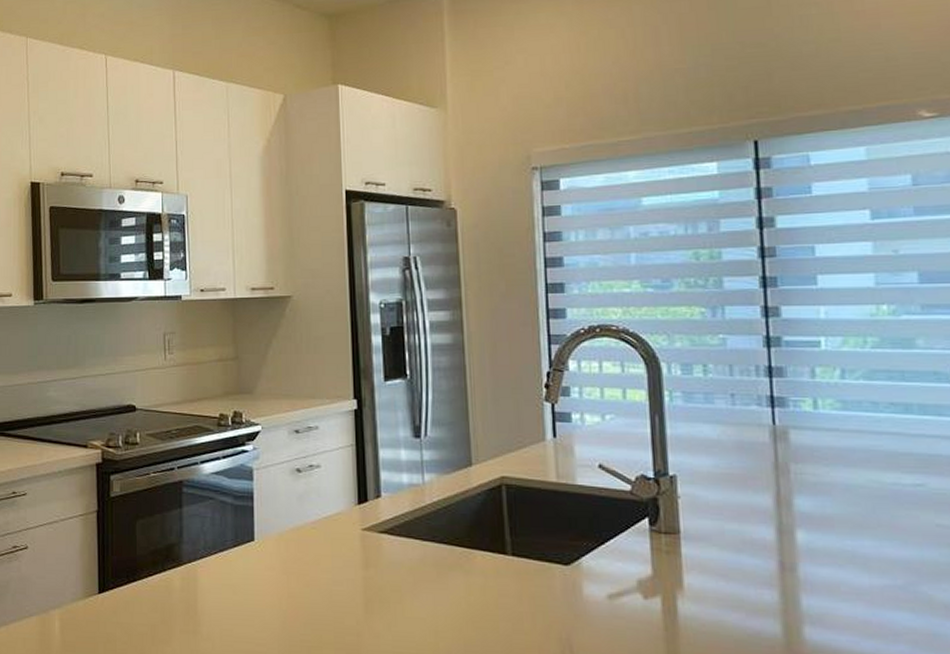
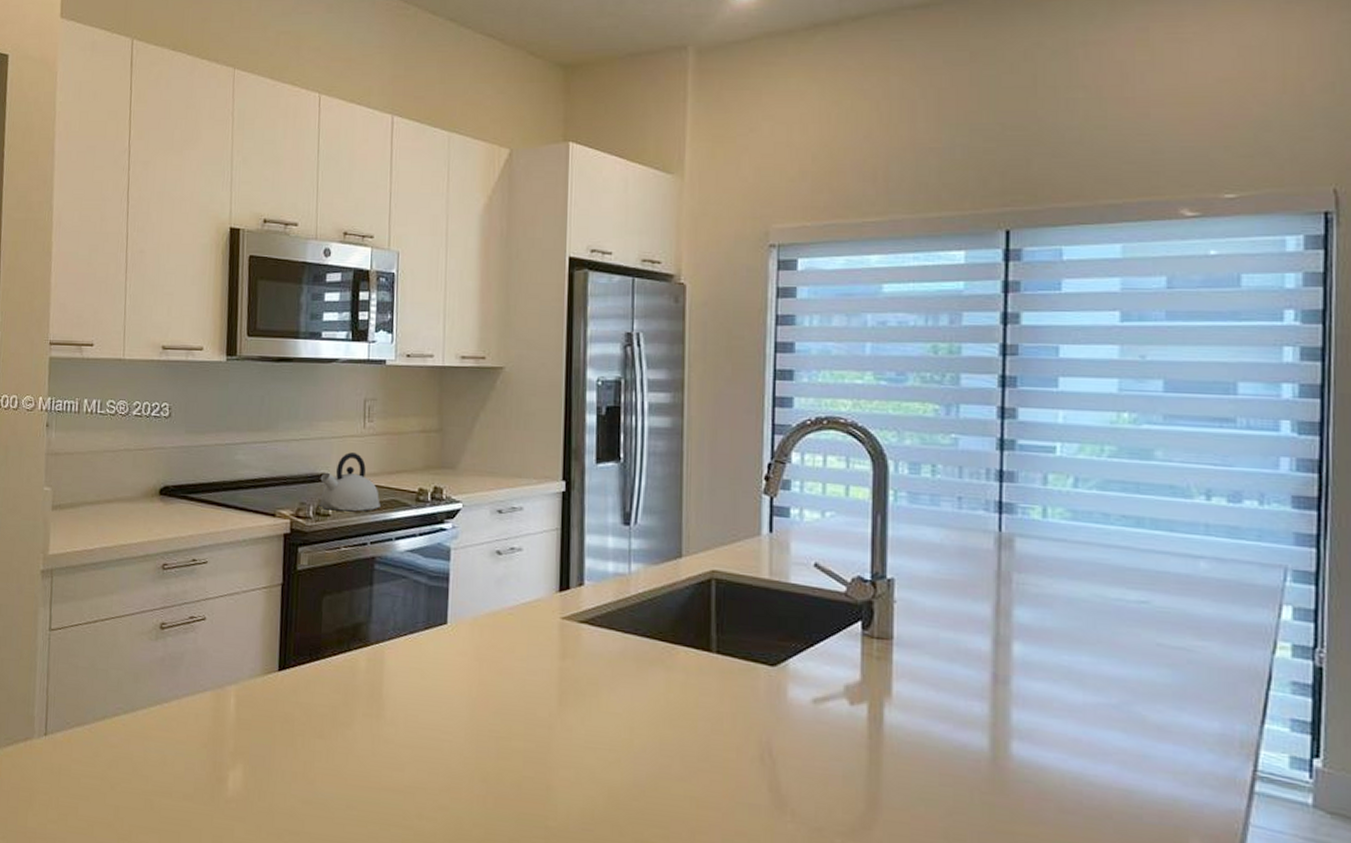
kettle: none [127,384,186,439] -> present [319,452,382,512]

